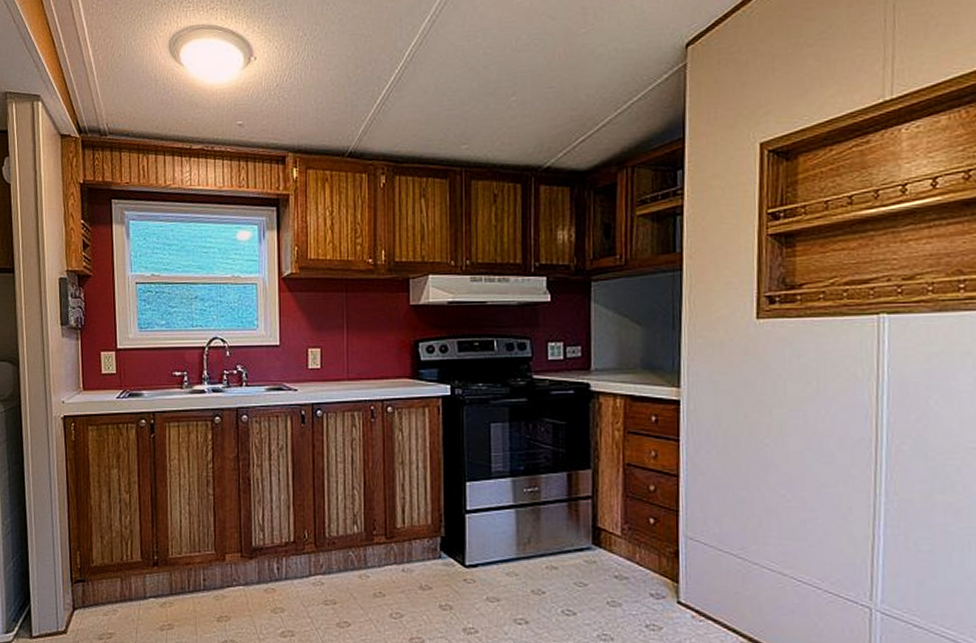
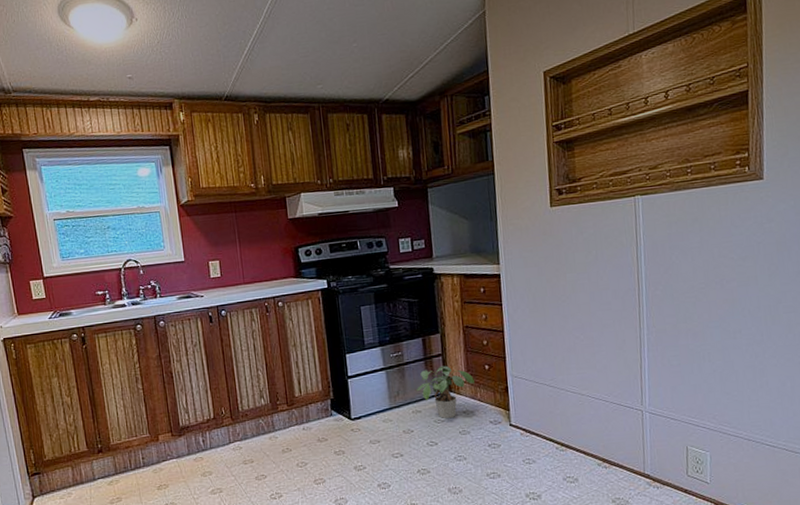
potted plant: none [553,512,633,582] -> present [416,365,475,418]

